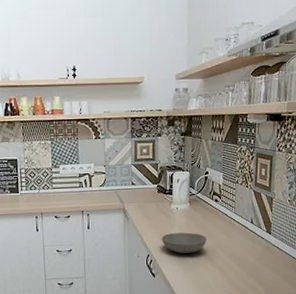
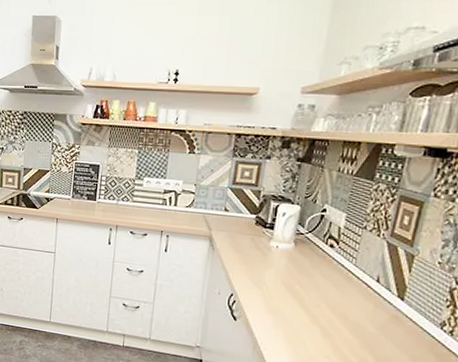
bowl: present [161,232,207,254] -> none [250,274,310,303]

